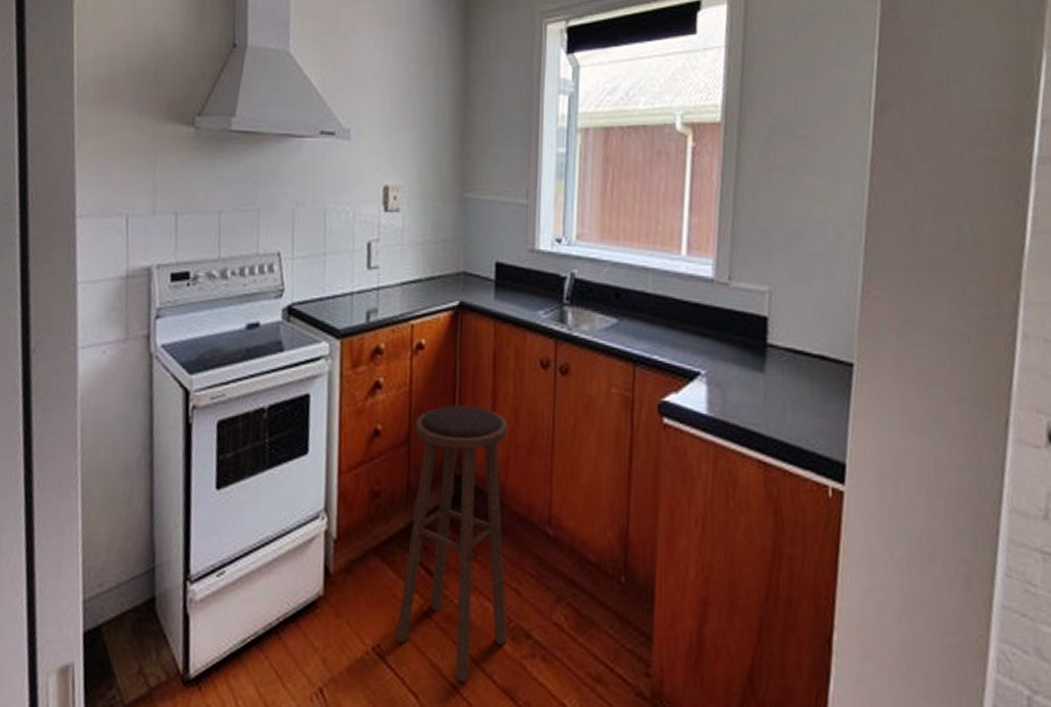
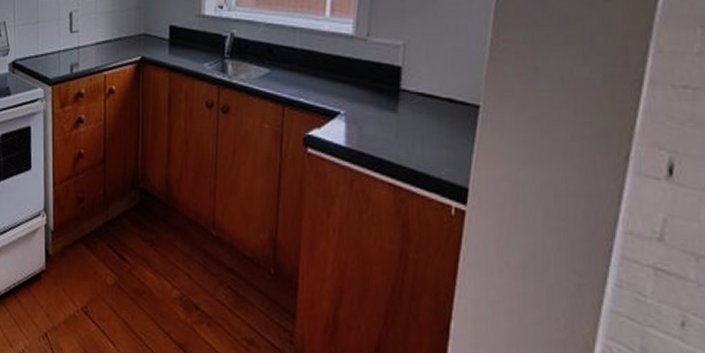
stool: present [396,404,509,682] -> none [98,135,181,337]

